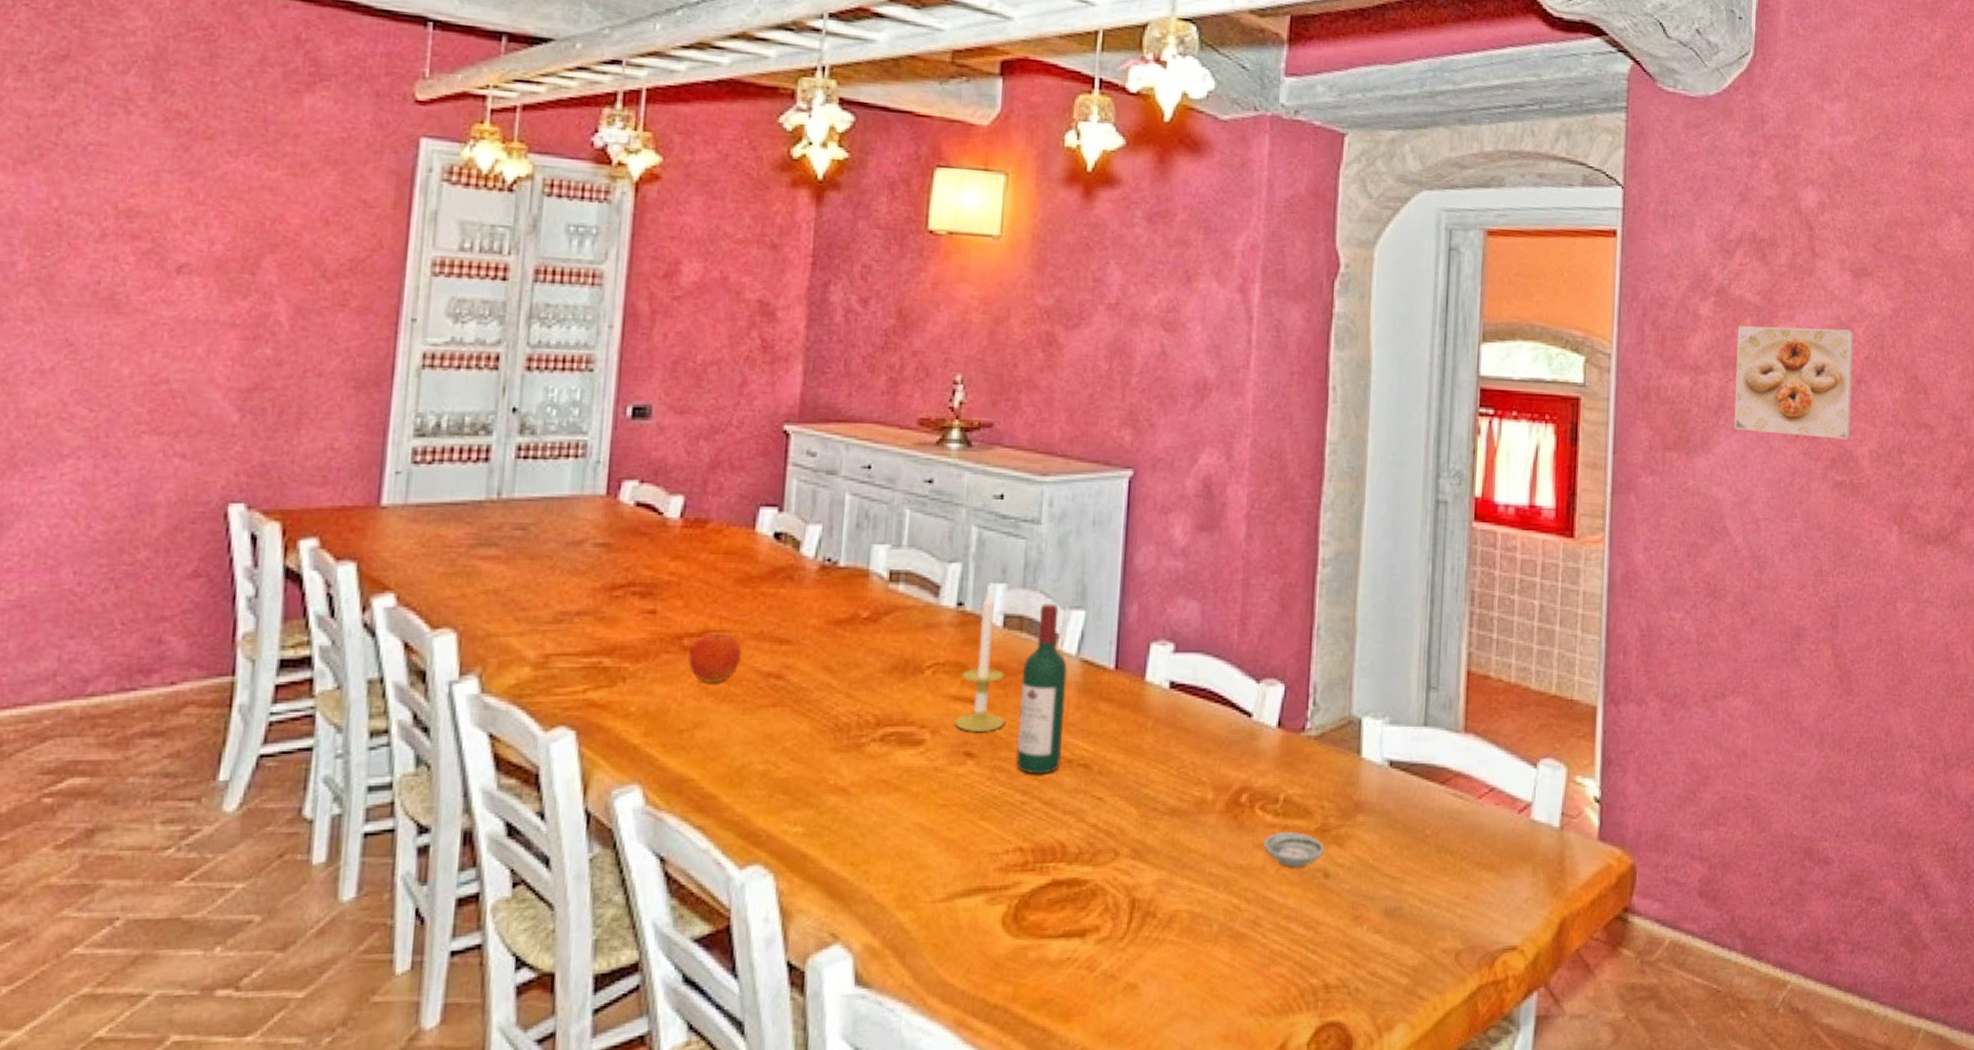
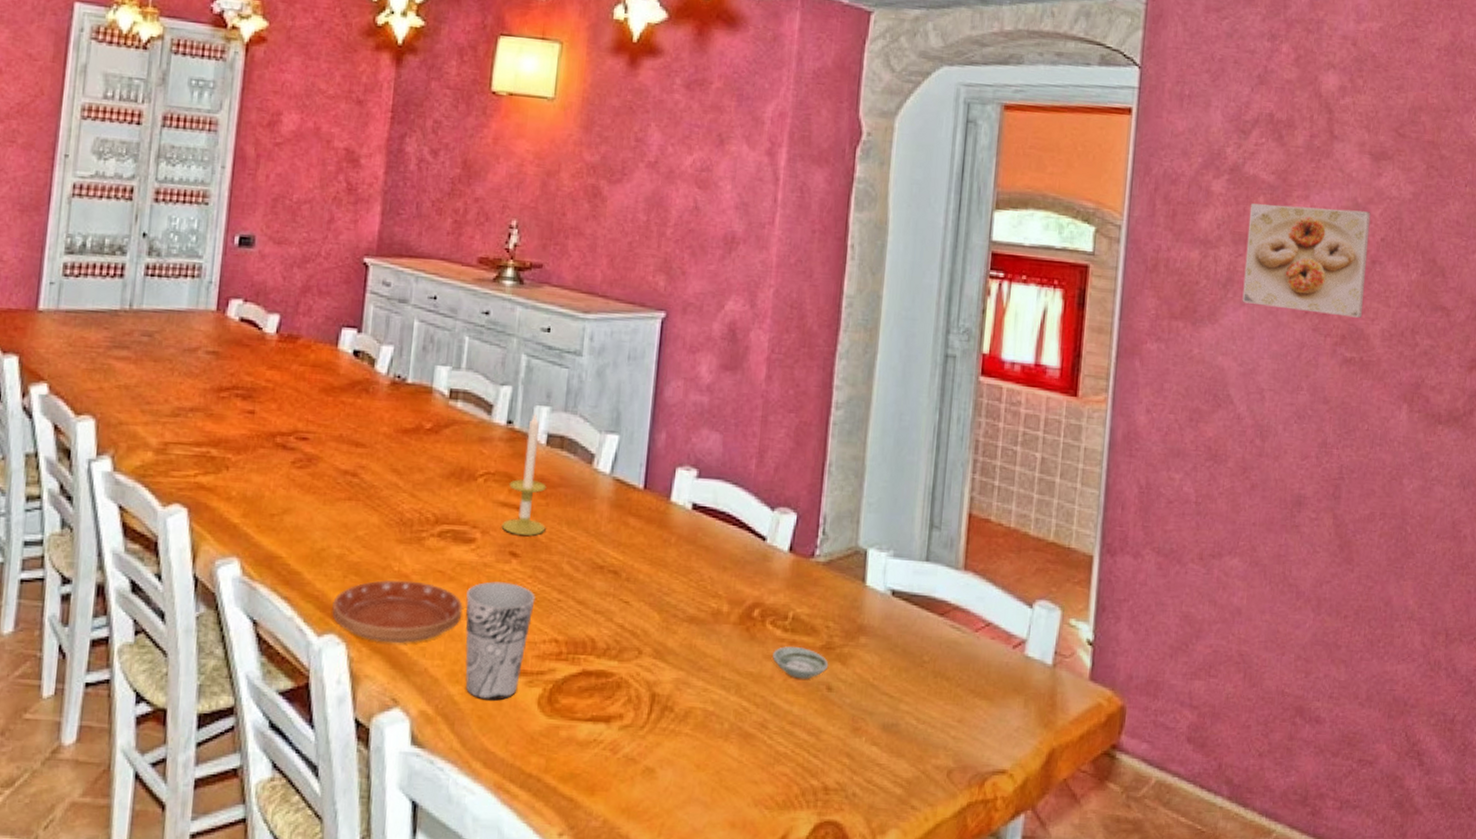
fruit: present [688,633,741,684] -> none [280,433,324,477]
saucer: none [756,795,912,870] -> present [332,580,463,644]
cup: none [915,787,996,925] -> present [465,581,535,701]
wine bottle: present [1015,603,1067,774] -> none [553,426,602,576]

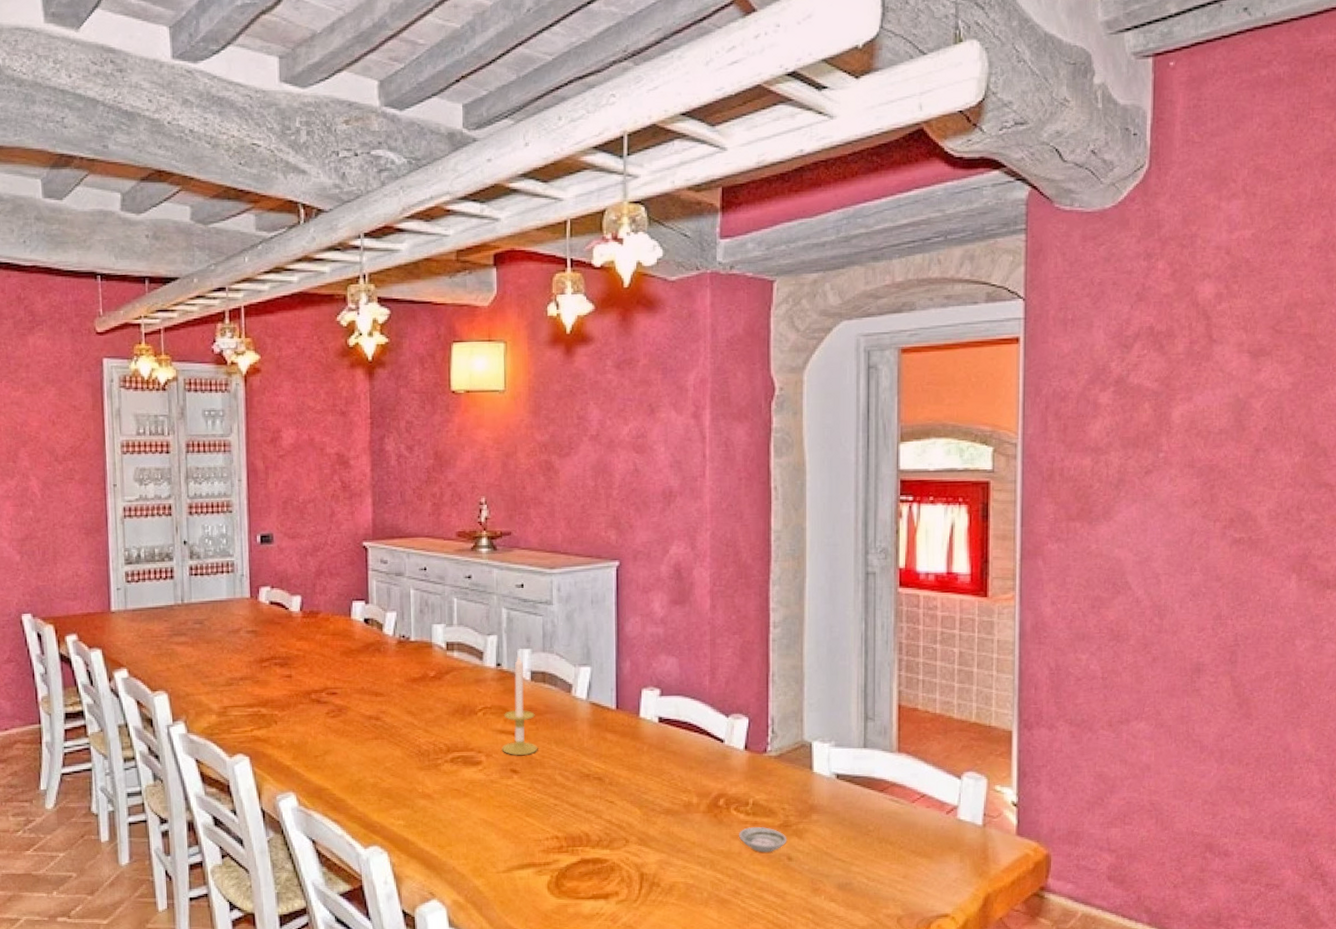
saucer: present [332,580,463,644] -> none [373,799,478,850]
cup: present [465,581,535,701] -> none [480,794,536,888]
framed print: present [1242,203,1371,318] -> none [1134,405,1252,502]

